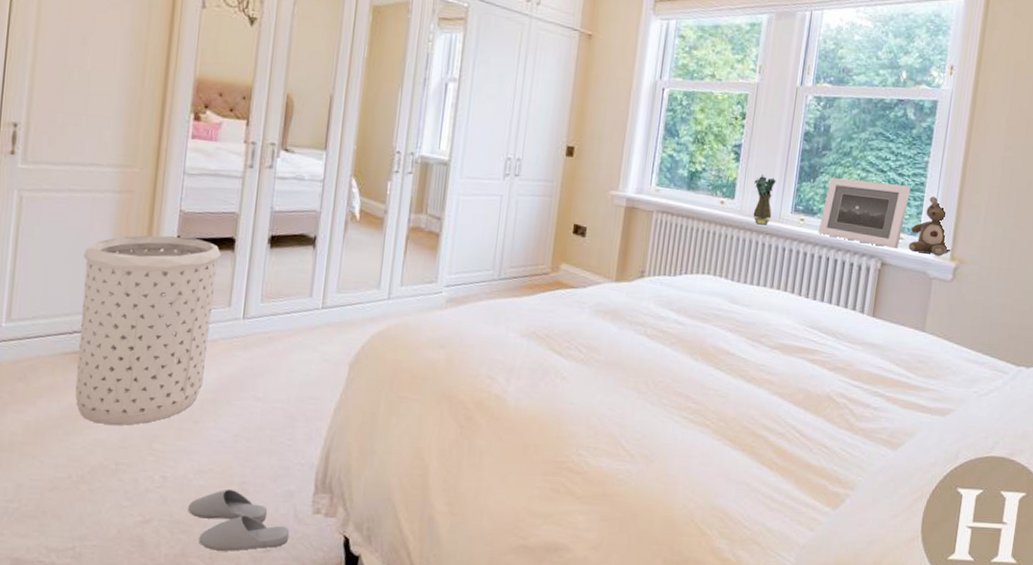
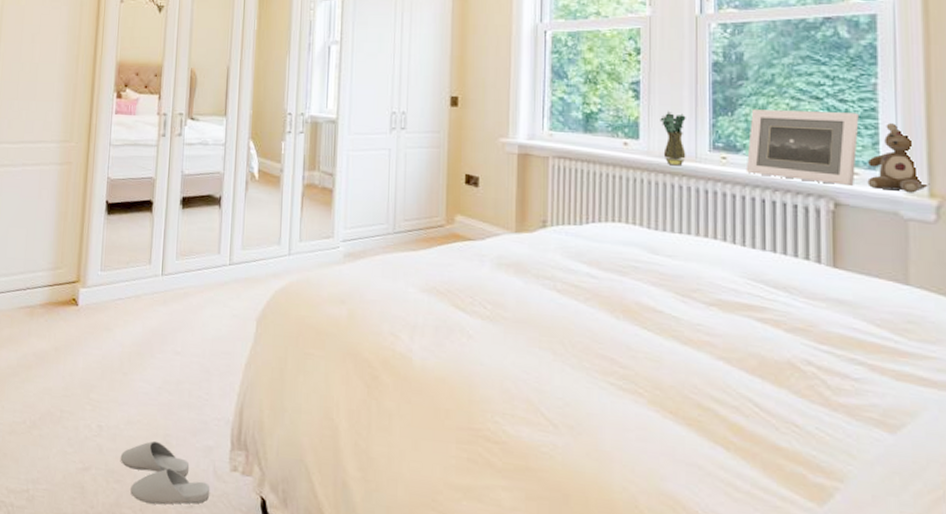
laundry basket: present [75,235,221,426] -> none [28,200,142,375]

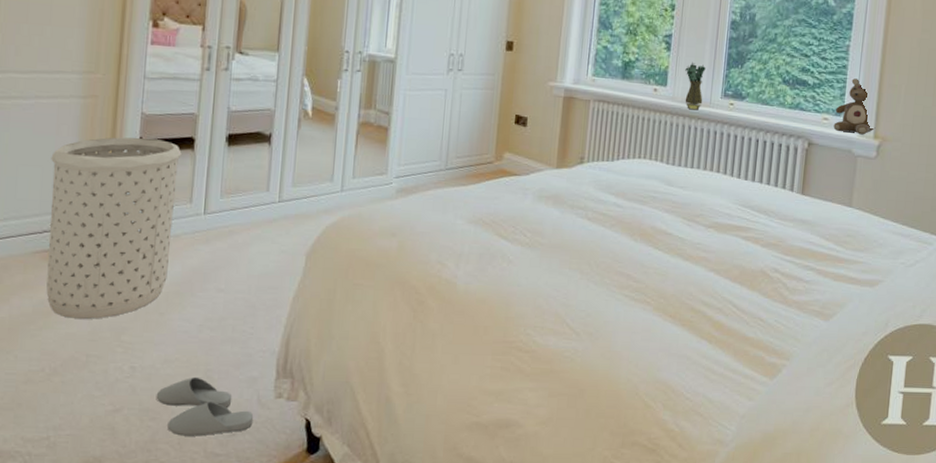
laundry basket: none [28,200,142,375] -> present [46,137,182,320]
picture frame: present [745,109,859,187] -> none [747,63,834,130]

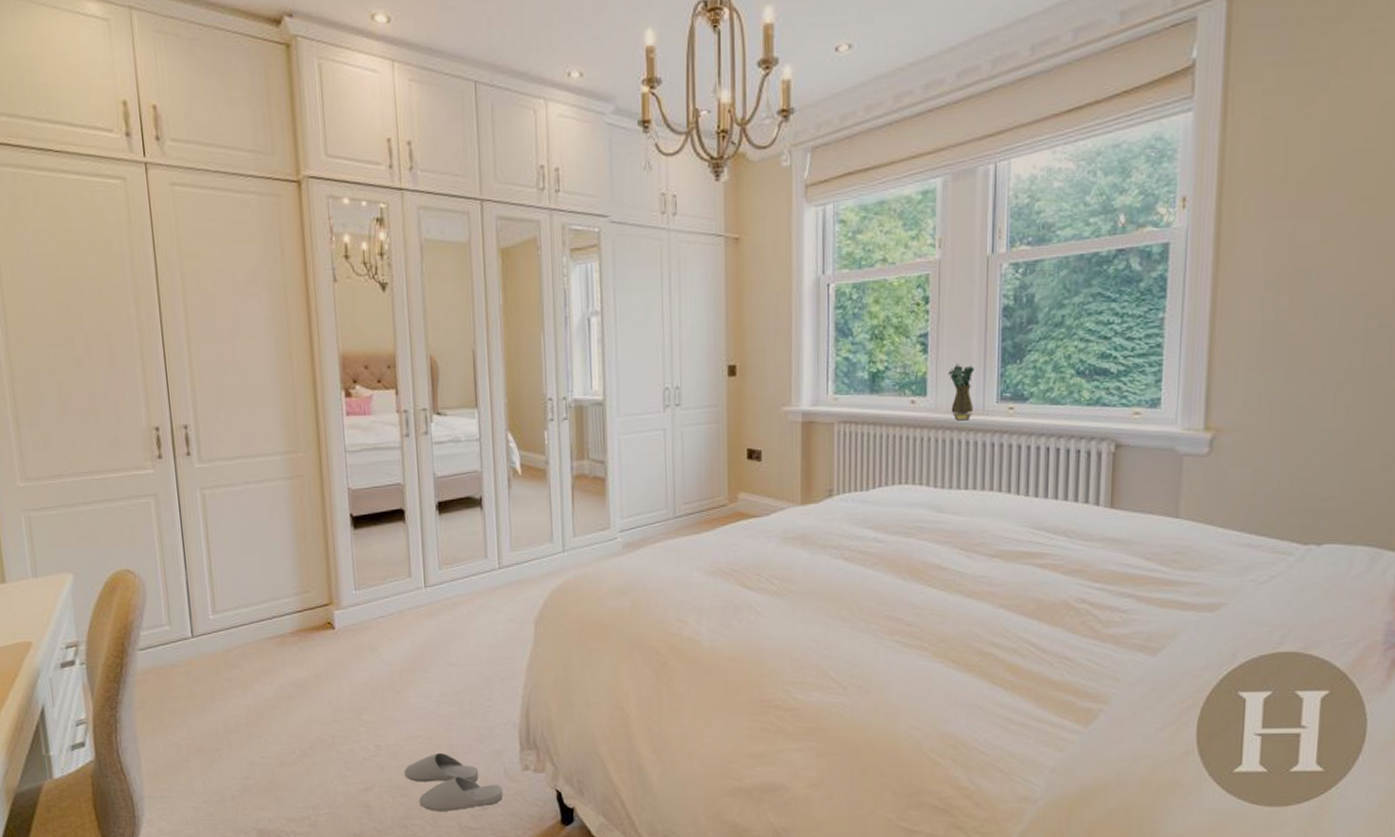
laundry basket: present [46,137,182,320] -> none [268,514,398,702]
stuffed bear: present [833,78,876,135] -> none [1148,358,1206,428]

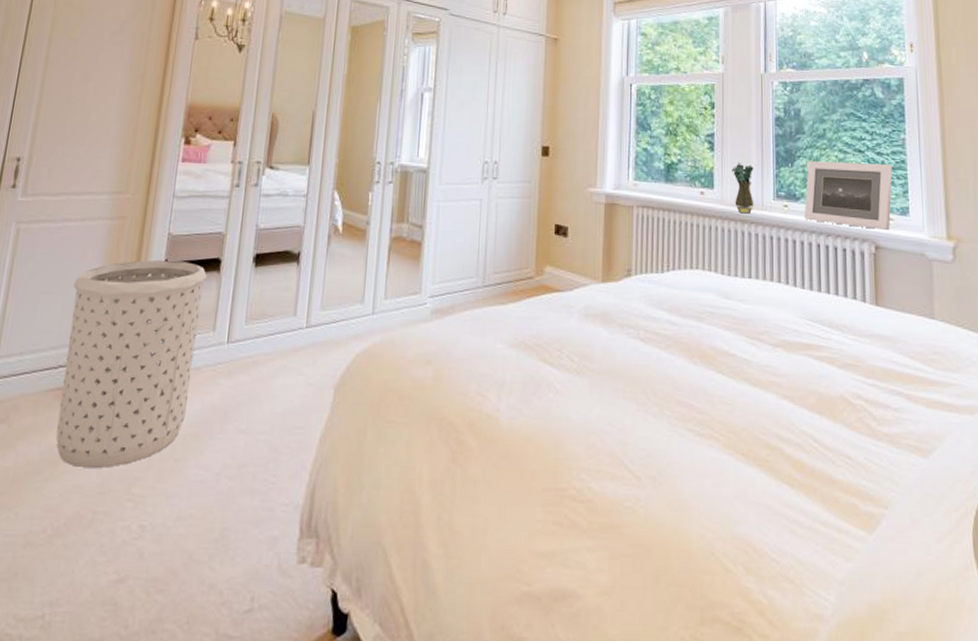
laundry basket: none [268,514,398,702] -> present [56,260,207,469]
slippers: present [404,752,503,811] -> none [165,537,273,613]
picture frame: none [1032,351,1145,427] -> present [804,161,893,231]

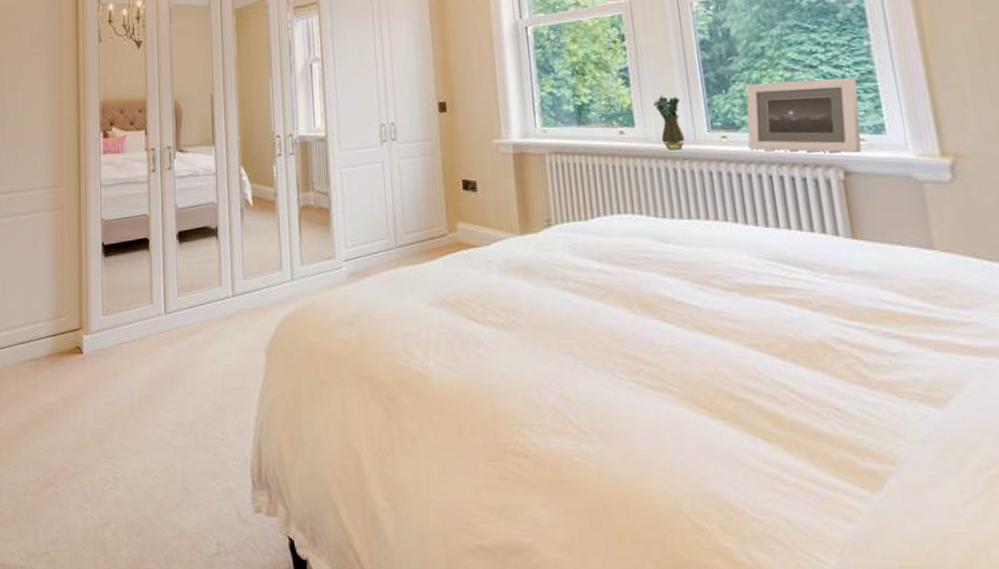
laundry basket: present [56,260,207,469] -> none [31,243,139,428]

